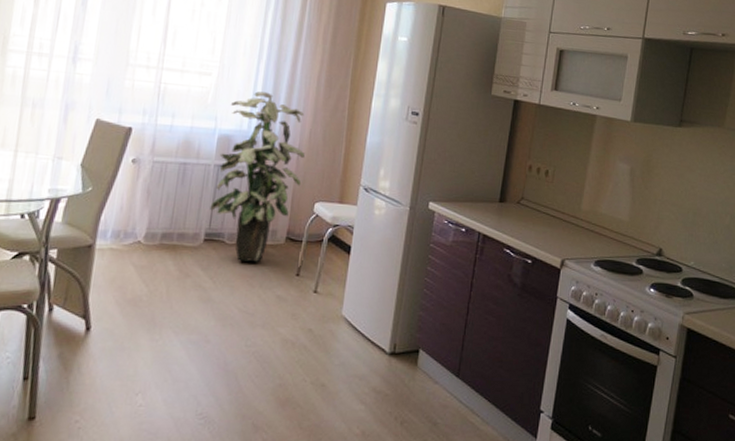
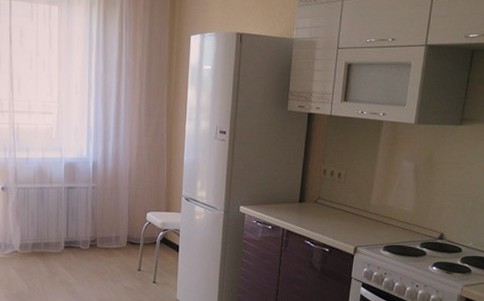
indoor plant: present [210,91,305,262] -> none [66,124,135,262]

